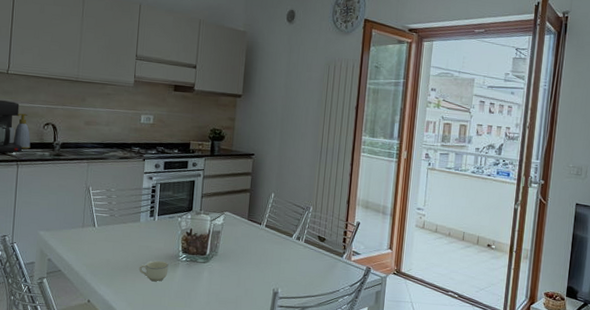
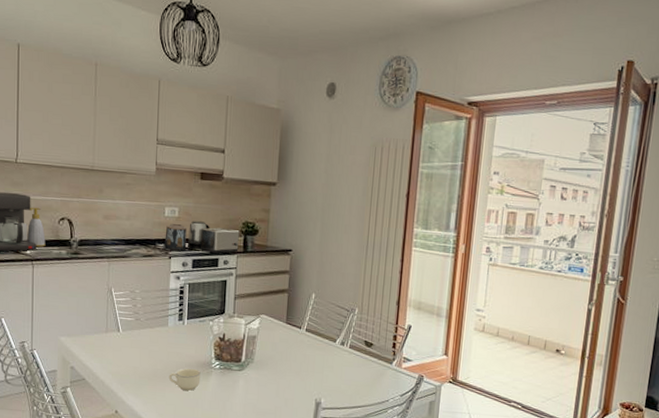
canister: none [137,130,161,154] -> present [162,224,188,251]
kettle: none [160,126,181,153] -> present [187,220,210,250]
toaster: none [171,133,208,157] -> present [200,227,240,254]

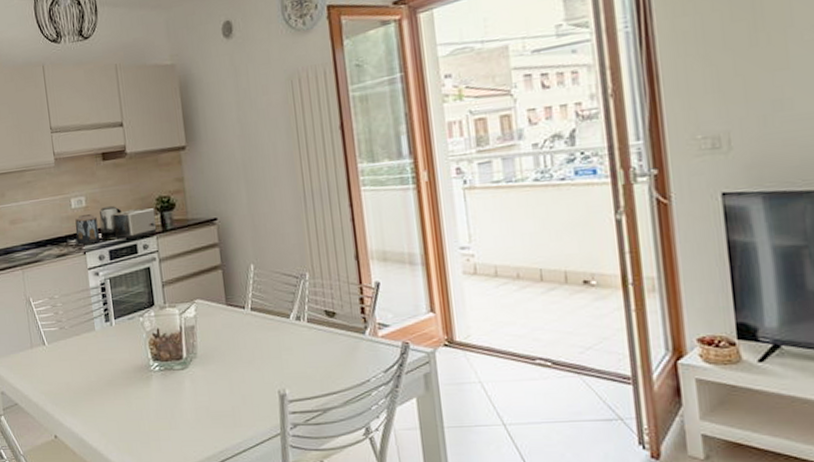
cup: present [168,368,201,391] -> none [105,374,141,402]

